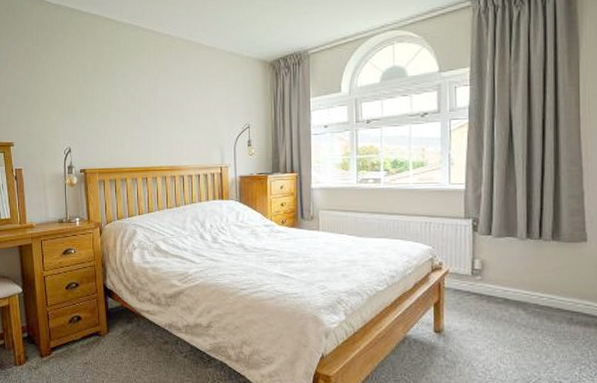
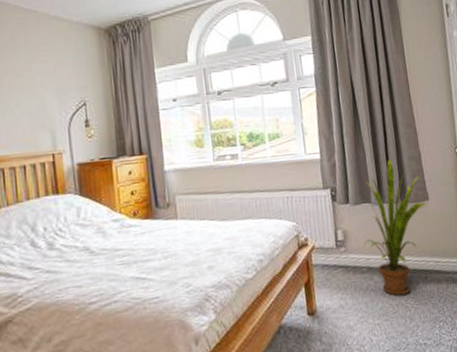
house plant: none [493,196,582,332] -> present [348,159,426,296]

